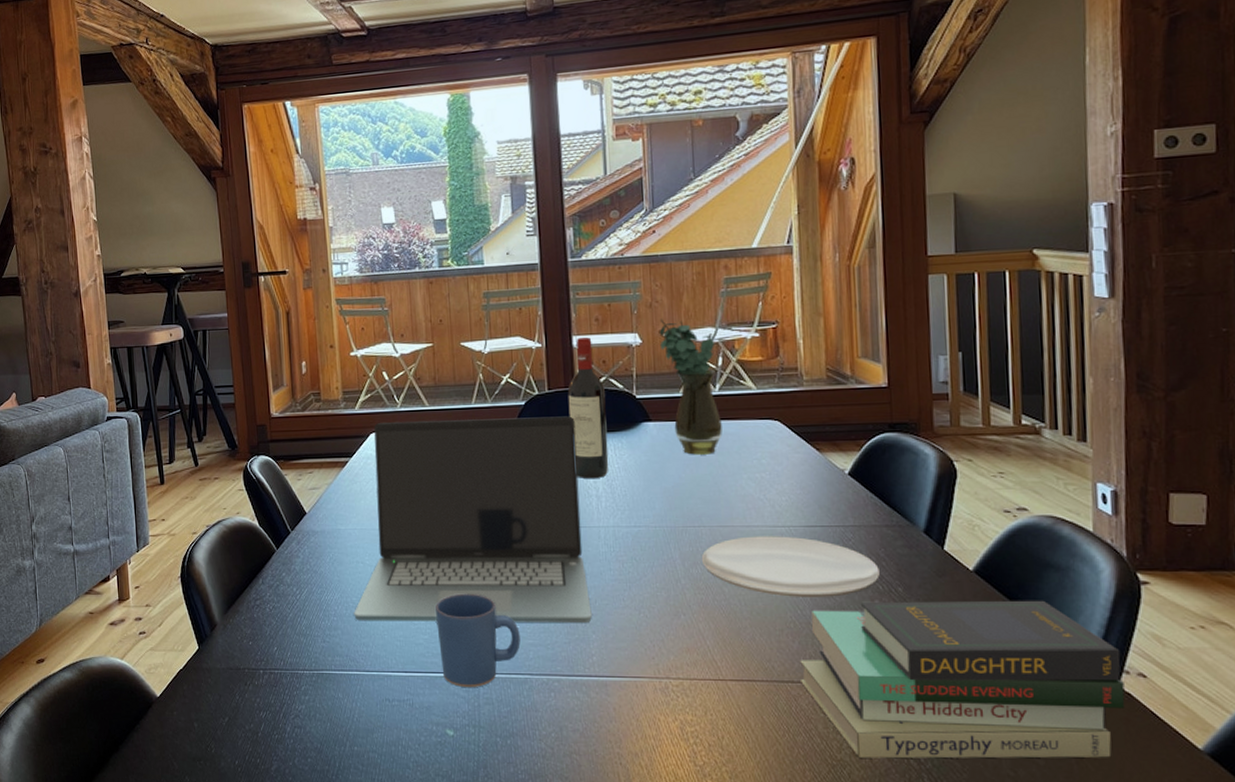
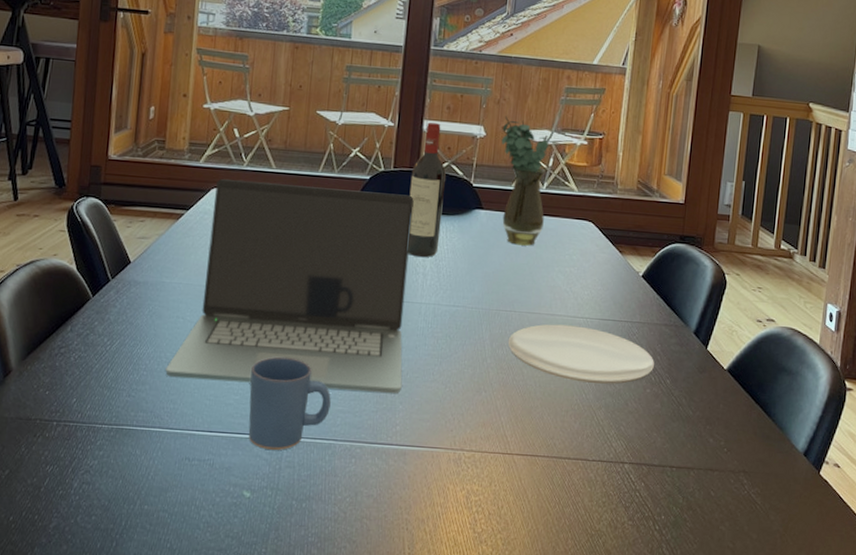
books: present [800,600,1125,759] -> none [576,391,825,534]

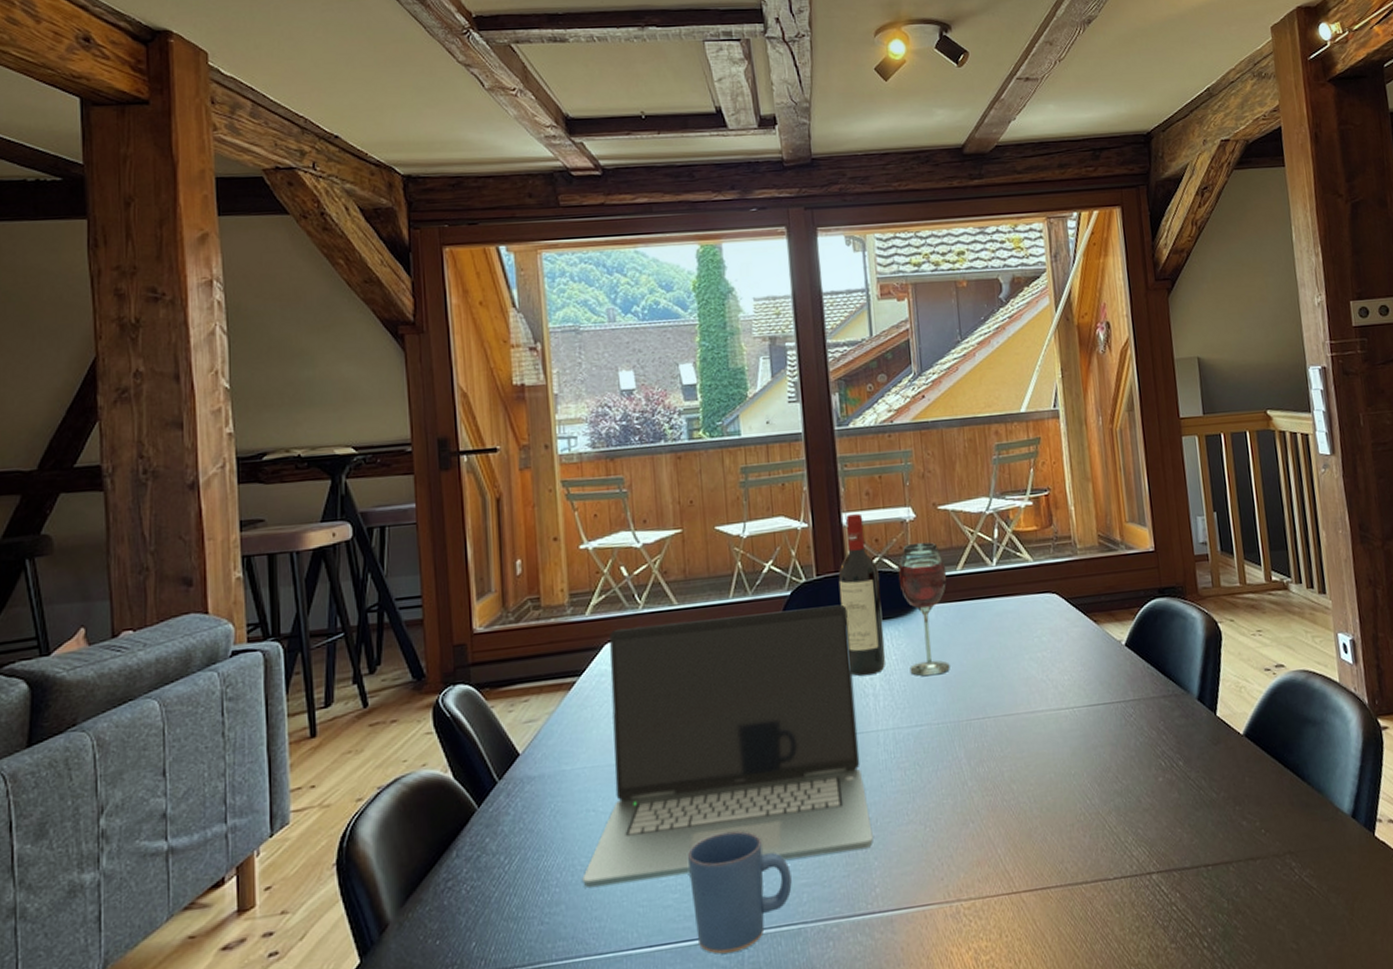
wineglass: none [457,156,503,269] -> present [898,542,950,677]
vase: present [501,116,550,246] -> none [933,490,1002,638]
plate: present [507,324,654,384] -> none [987,718,1161,787]

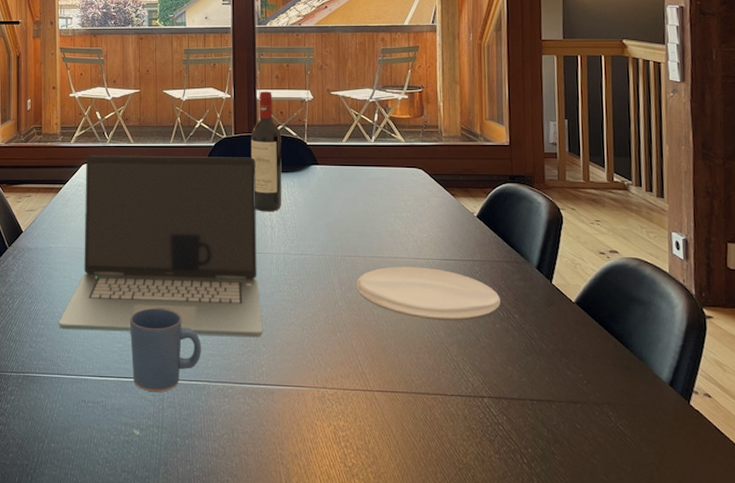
wineglass: present [898,542,950,677] -> none [296,118,334,219]
plate: none [987,718,1161,787] -> present [355,266,500,321]

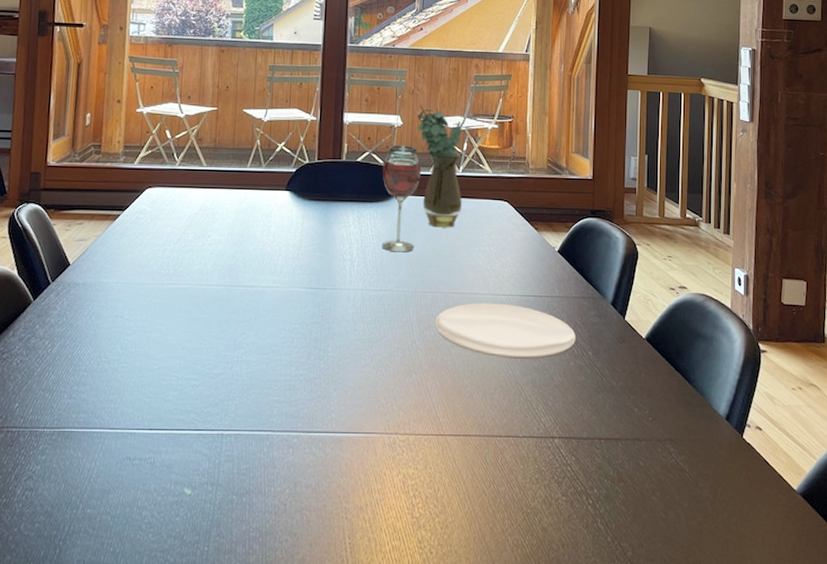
laptop: present [59,156,263,337] -> none [105,179,338,380]
mug: present [129,307,201,392] -> none [187,350,267,444]
wine bottle: present [250,92,282,211] -> none [334,115,367,244]
wineglass: none [296,118,334,219] -> present [382,144,422,253]
vase: none [327,79,376,195] -> present [417,105,463,228]

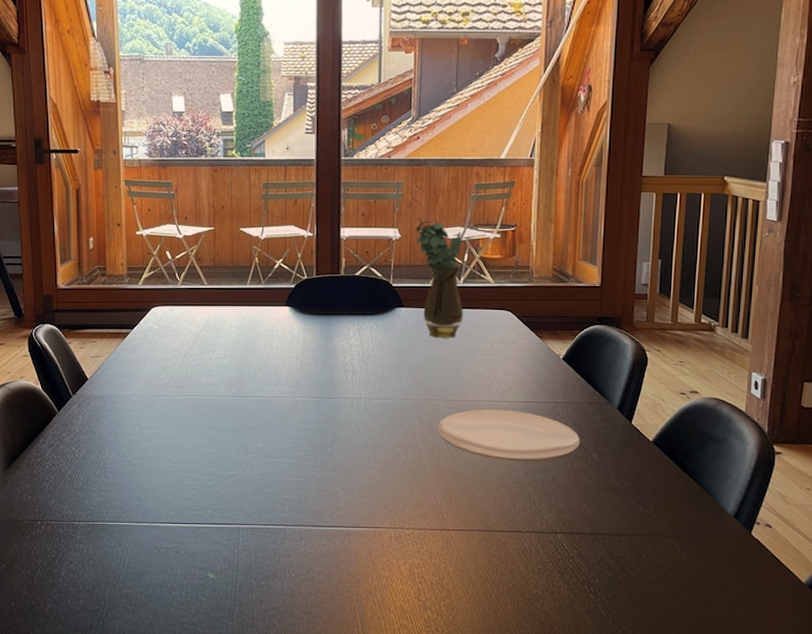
wineglass: present [382,144,422,253] -> none [381,258,421,363]

